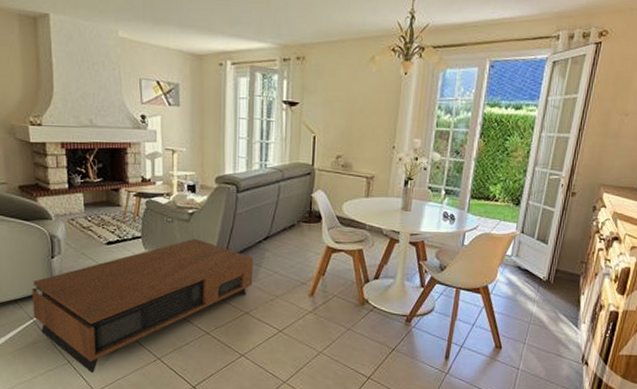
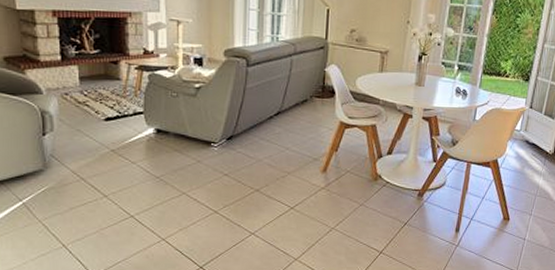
coffee table: present [32,238,254,374] -> none [20,113,264,257]

